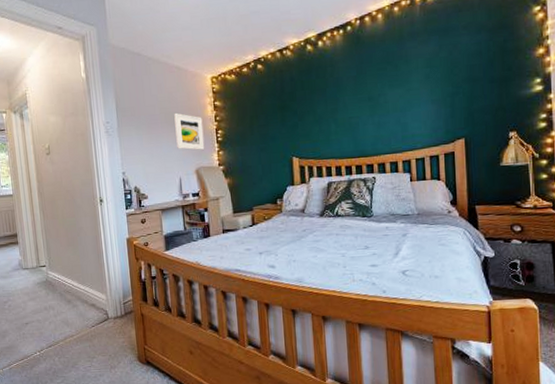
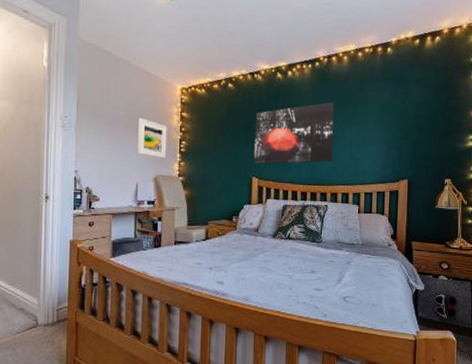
wall art: none [288,66,376,143] -> present [253,102,335,164]

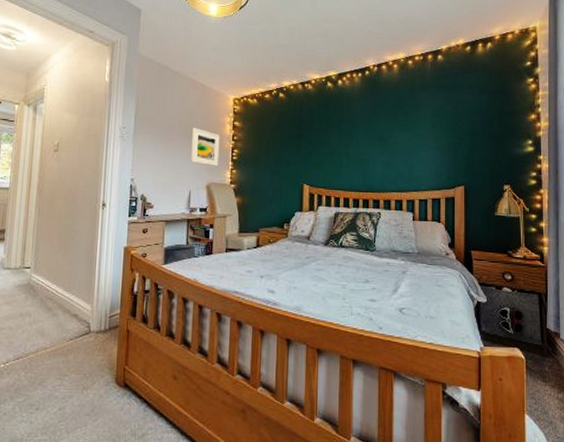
wall art: present [253,102,335,164] -> none [305,109,386,171]

